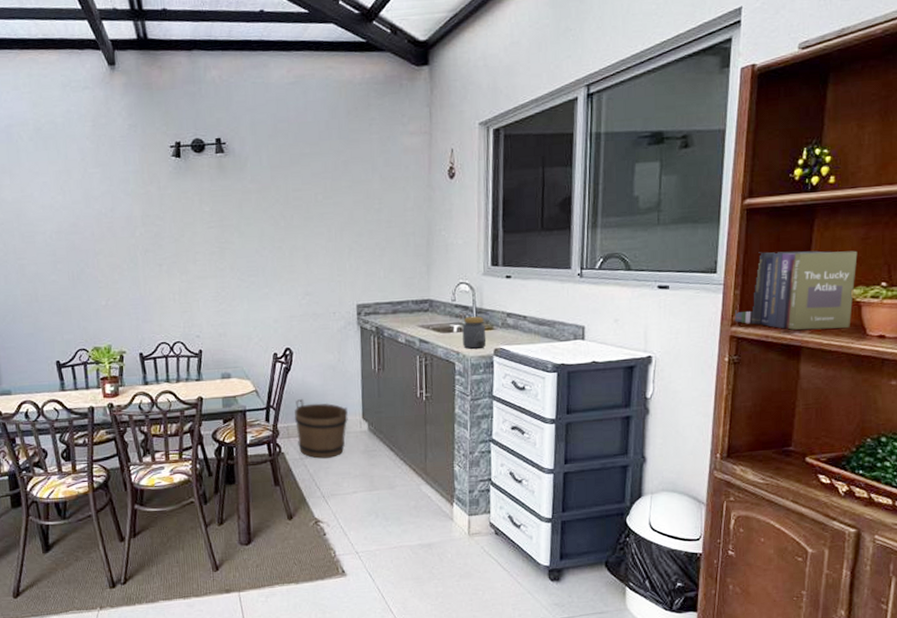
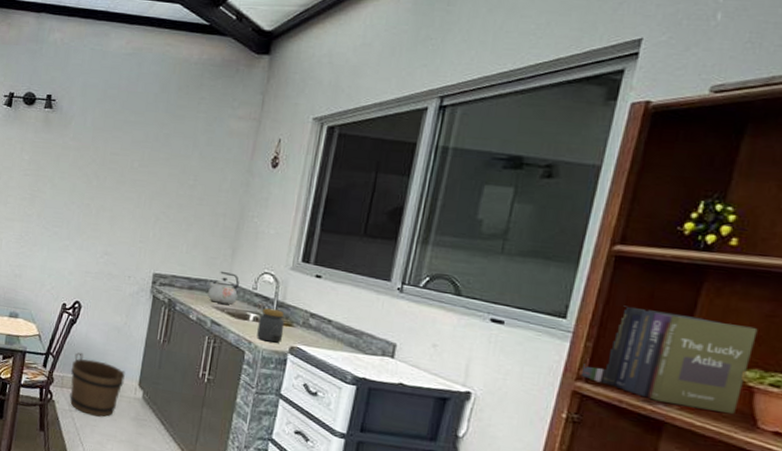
kettle: none [410,289,439,321] -> present [208,271,239,305]

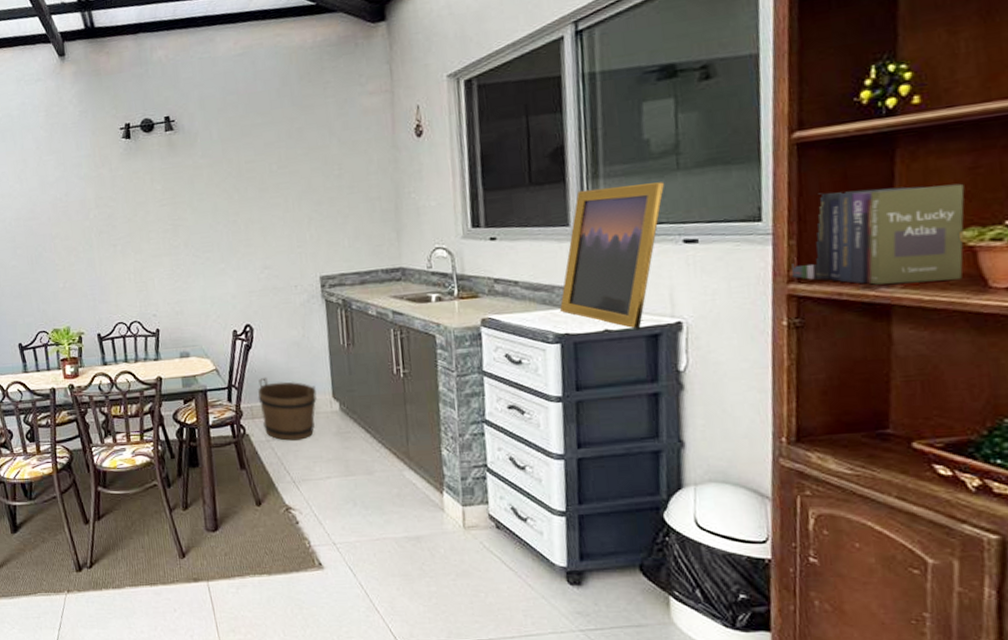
kettle: present [208,271,239,305] -> none [379,257,414,292]
jar: present [257,308,285,343] -> none [441,283,471,320]
picture frame: none [362,251,487,390] -> present [559,182,665,329]

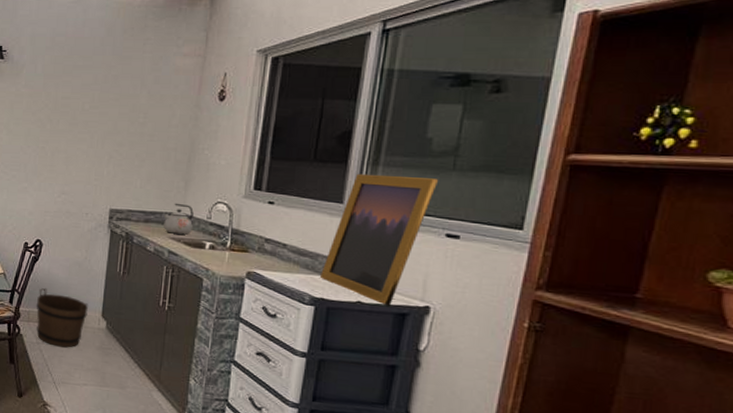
kettle: none [379,257,414,292] -> present [163,203,194,235]
books: present [792,184,965,285] -> none [542,214,723,316]

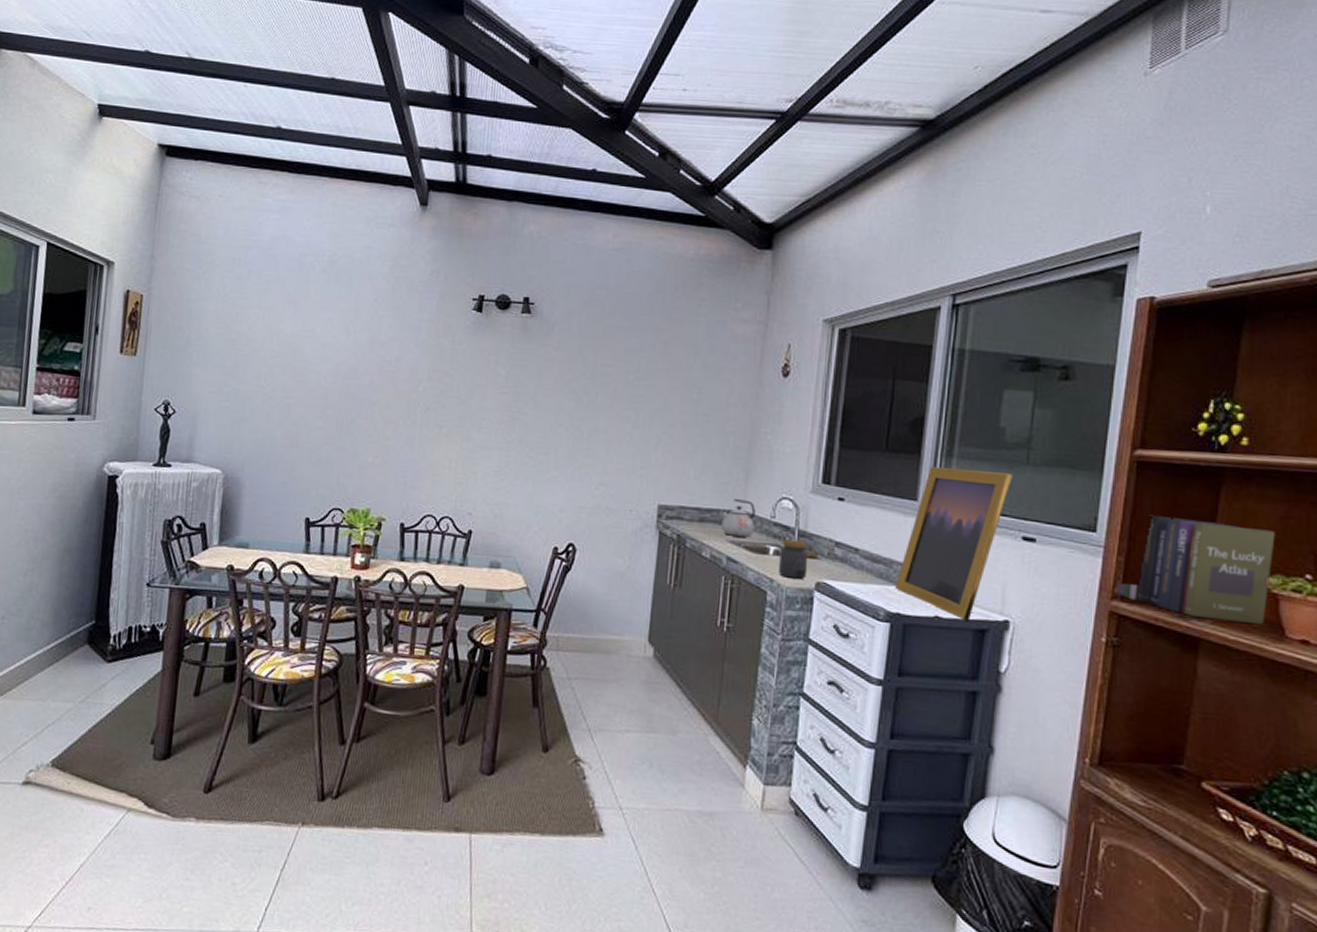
bucket: present [36,288,88,348] -> none [567,606,632,684]
jar: none [214,236,241,269] -> present [779,539,809,579]
books: none [542,214,723,316] -> present [1117,514,1275,625]

